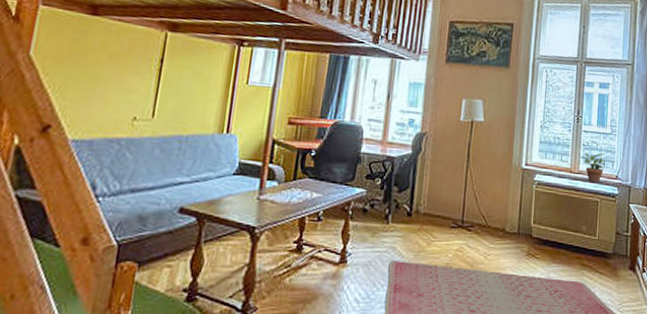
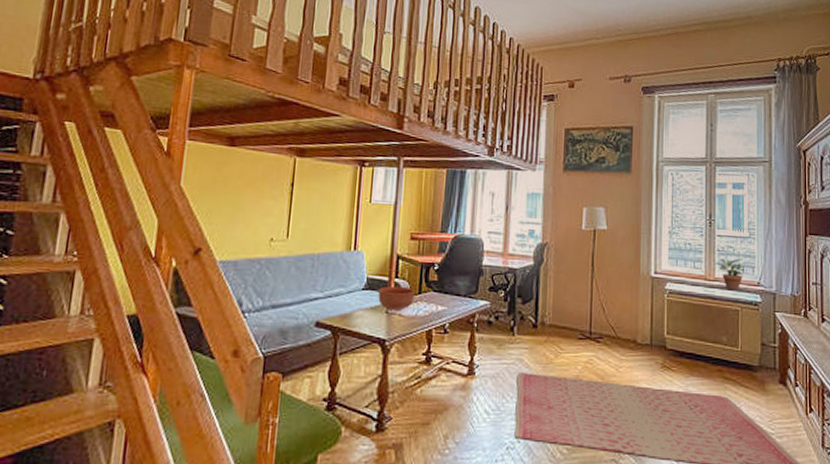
bowl: none [250,171,290,198] -> present [378,286,415,311]

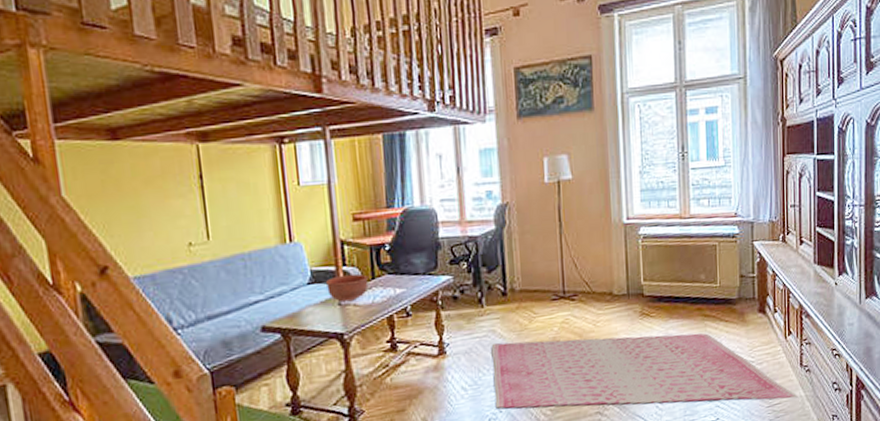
potted plant: present [718,258,744,290] -> none [693,190,721,225]

